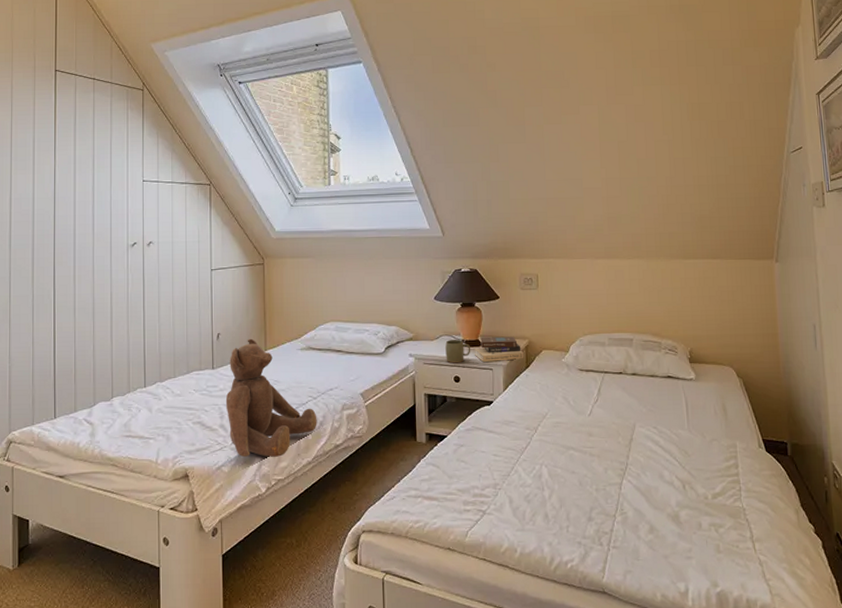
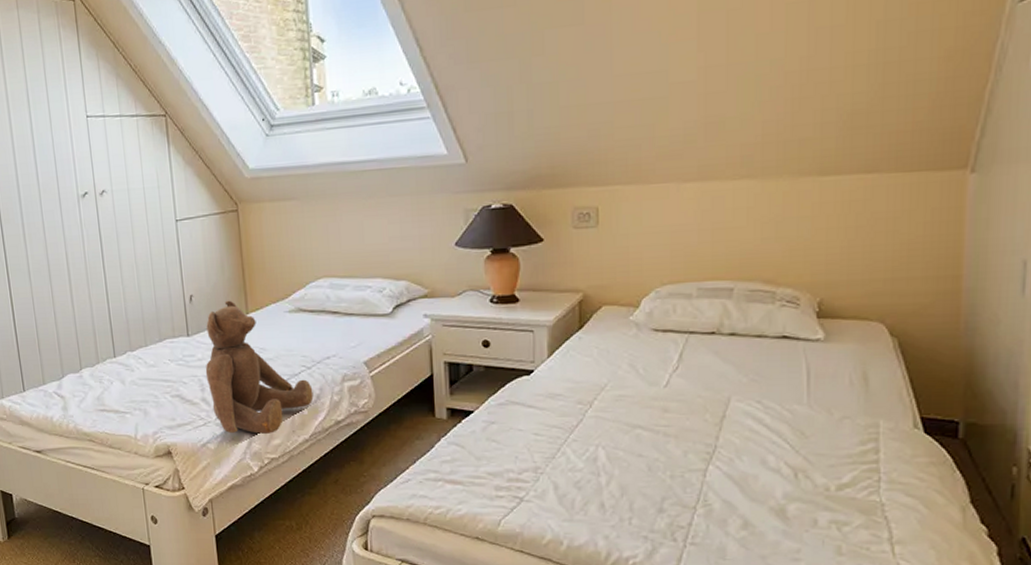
mug: present [445,339,471,364] -> none [470,294,505,325]
books: present [475,336,524,363] -> none [509,289,577,323]

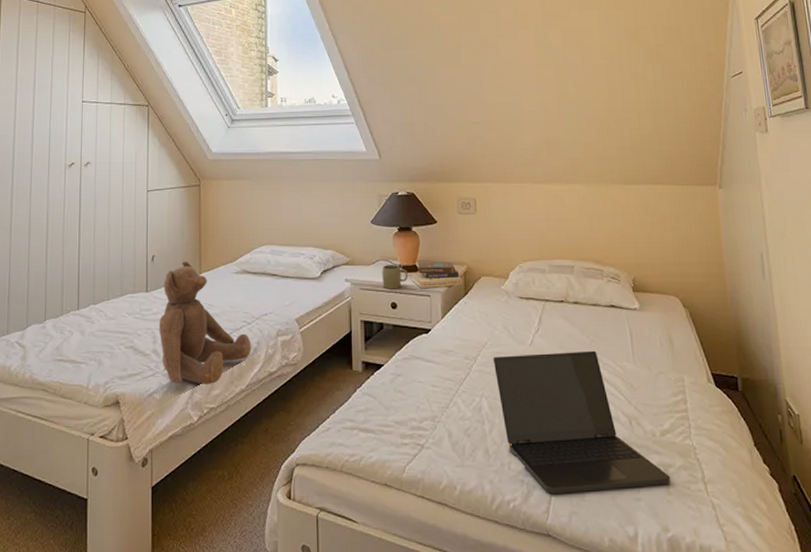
mug: none [470,294,505,325] -> present [382,264,408,289]
books: none [509,289,577,323] -> present [412,262,463,289]
laptop: none [614,391,845,552] -> present [493,350,671,495]

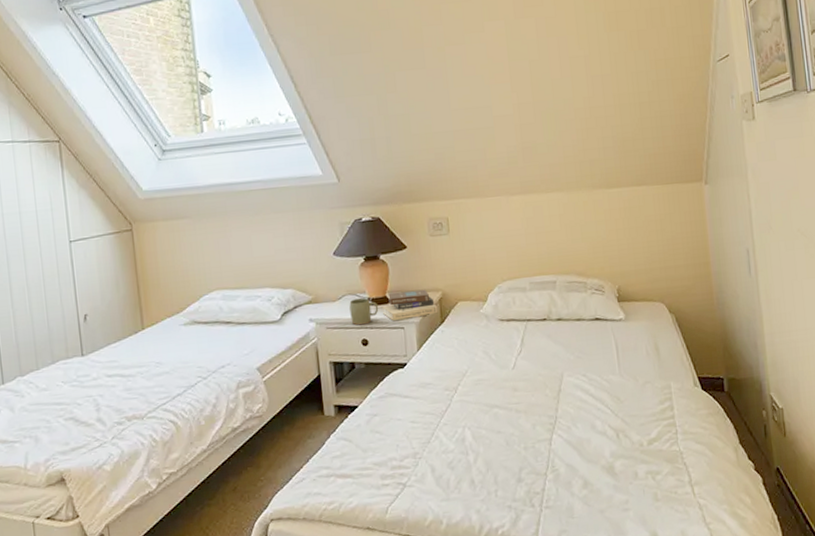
teddy bear: present [158,261,251,385] -> none [100,317,210,452]
laptop: present [493,350,671,495] -> none [474,367,659,516]

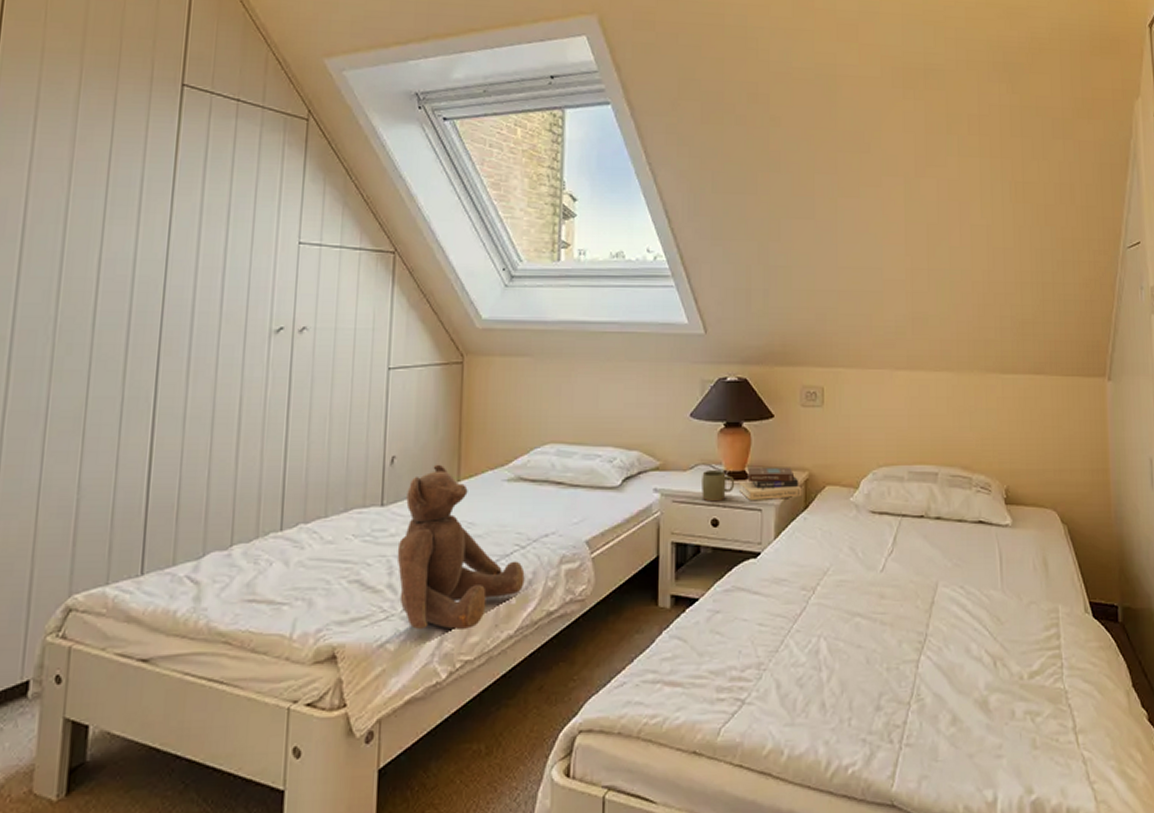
teddy bear: none [100,317,210,452] -> present [396,464,525,631]

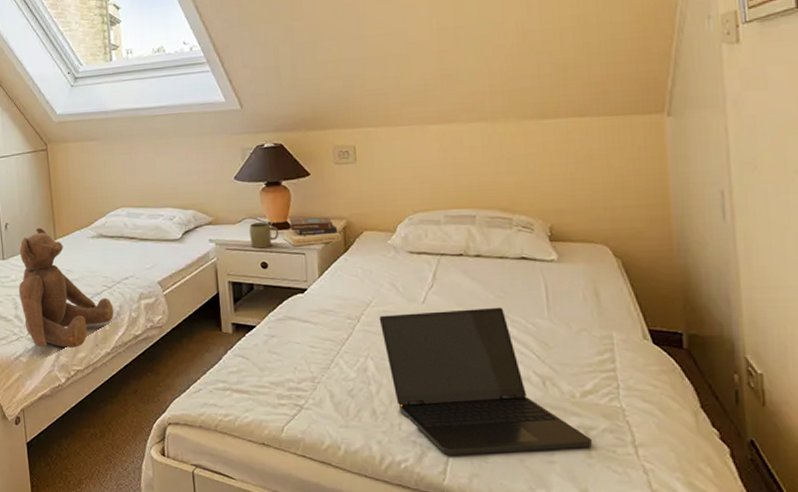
laptop: none [835,576,1038,756] -> present [379,307,593,456]

